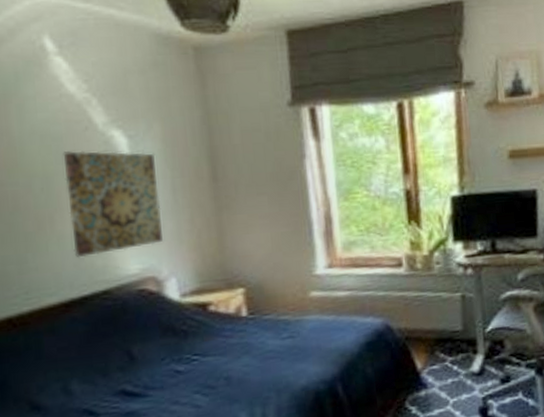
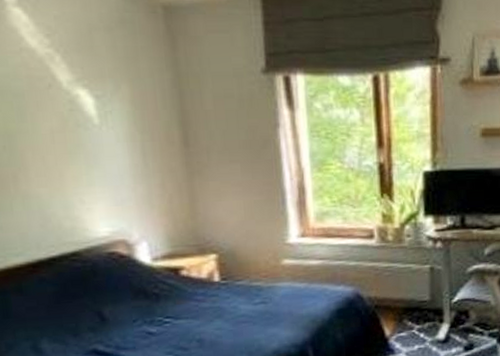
wall art: present [63,150,164,258] -> none [25,109,134,219]

